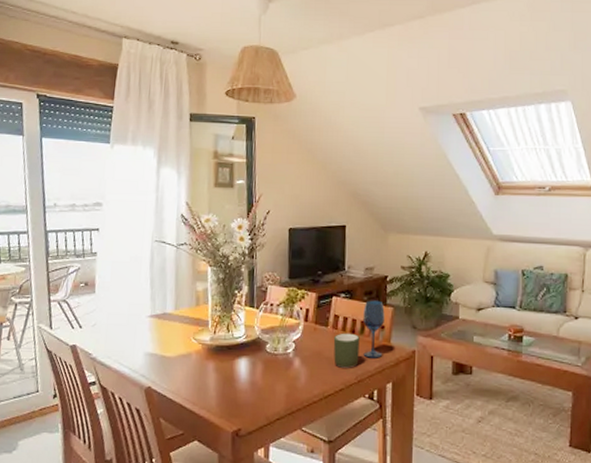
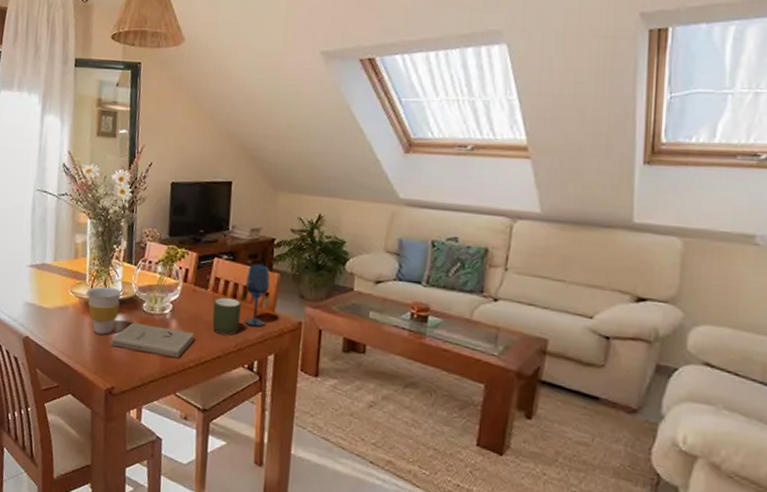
cup: none [210,331,245,378] -> present [87,286,122,335]
book: none [235,364,317,395] -> present [110,323,195,359]

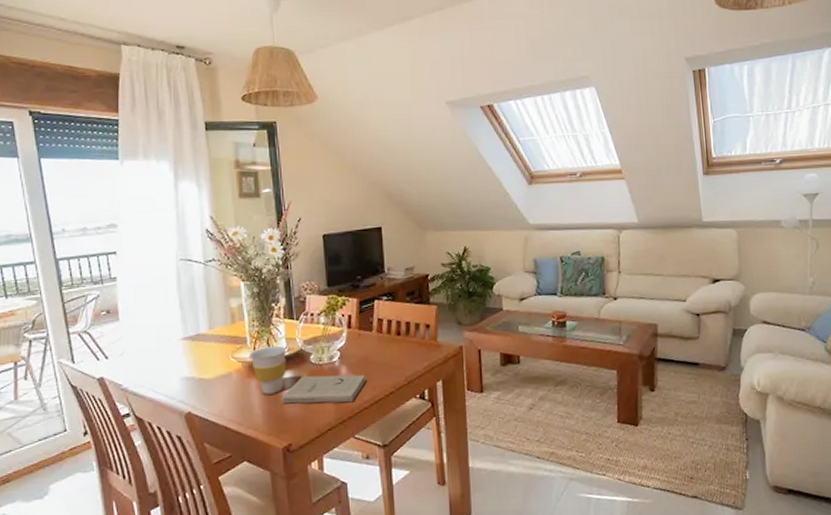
mug: present [212,297,242,335] -> none [379,335,407,371]
wineglass: present [244,264,270,327] -> none [407,300,430,358]

